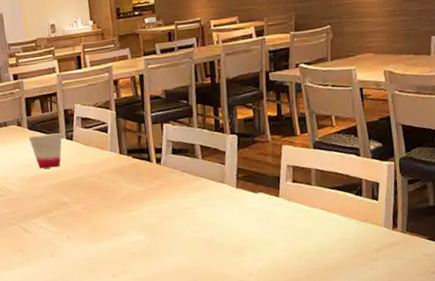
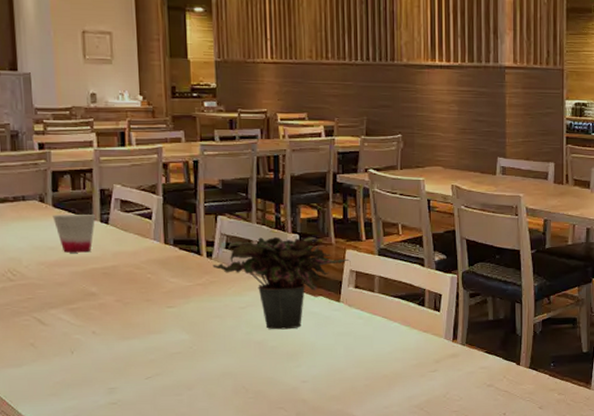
potted plant: none [162,135,286,227] -> present [212,236,349,330]

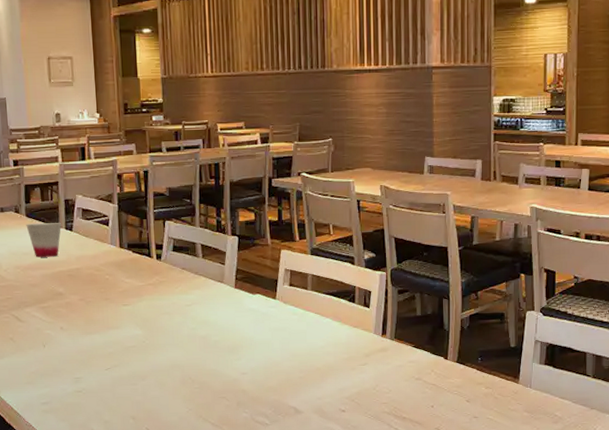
potted plant: present [212,236,349,330] -> none [161,238,284,326]

